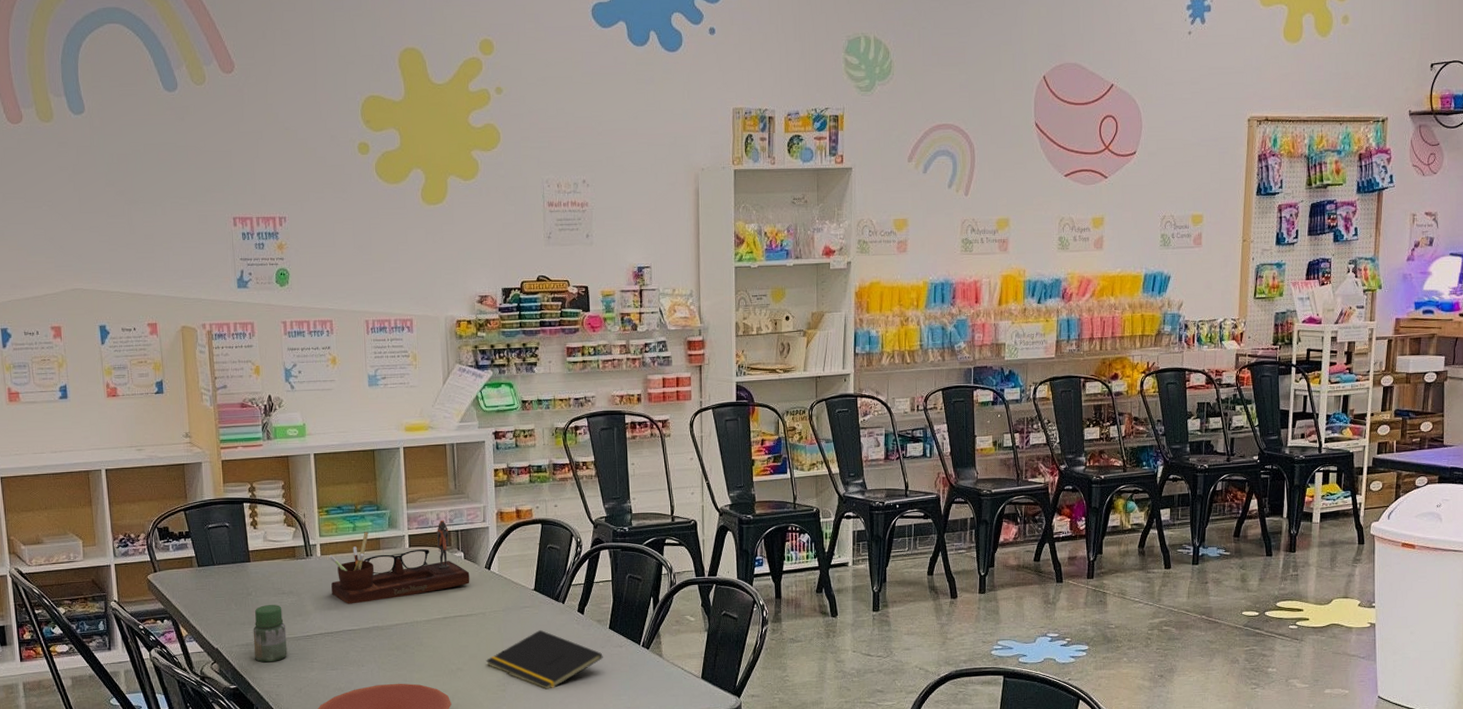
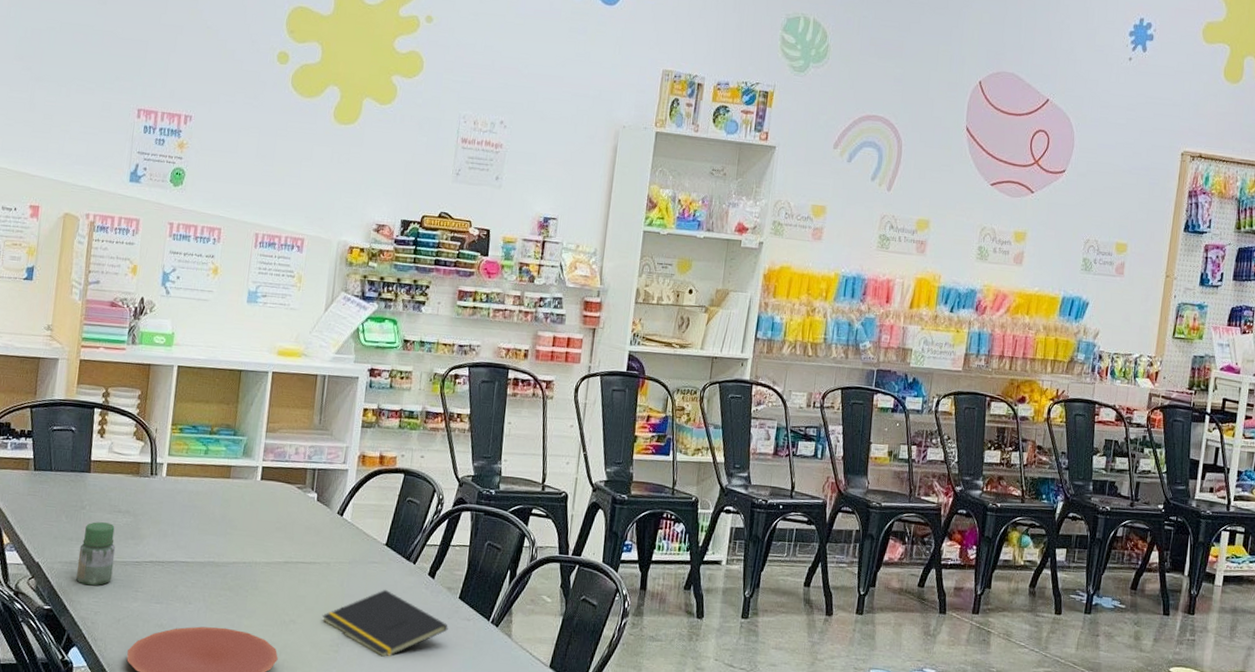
desk organizer: present [329,520,470,604] -> none [170,455,320,534]

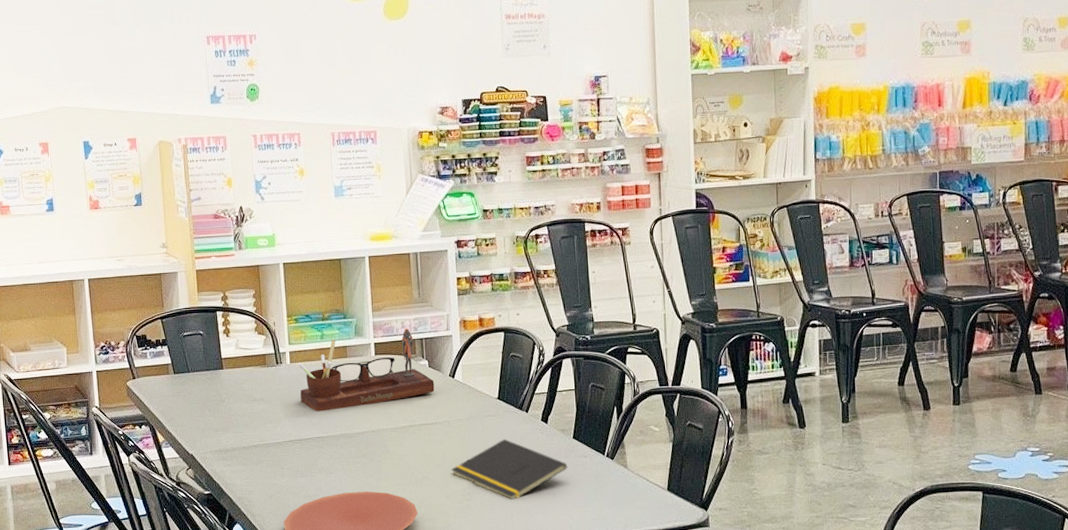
jar: present [76,522,116,586] -> none [225,412,259,469]
desk organizer: none [170,455,320,534] -> present [298,328,435,412]

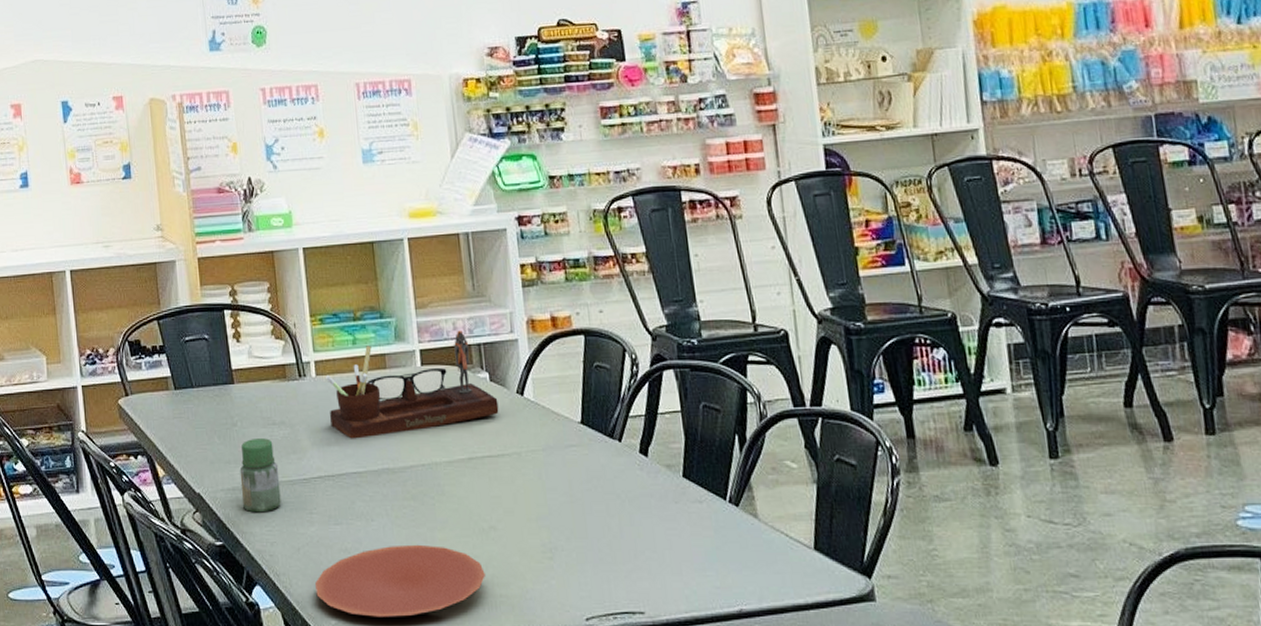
jar: none [225,412,259,469] -> present [239,438,281,513]
notepad: present [451,439,568,499] -> none [525,477,678,559]

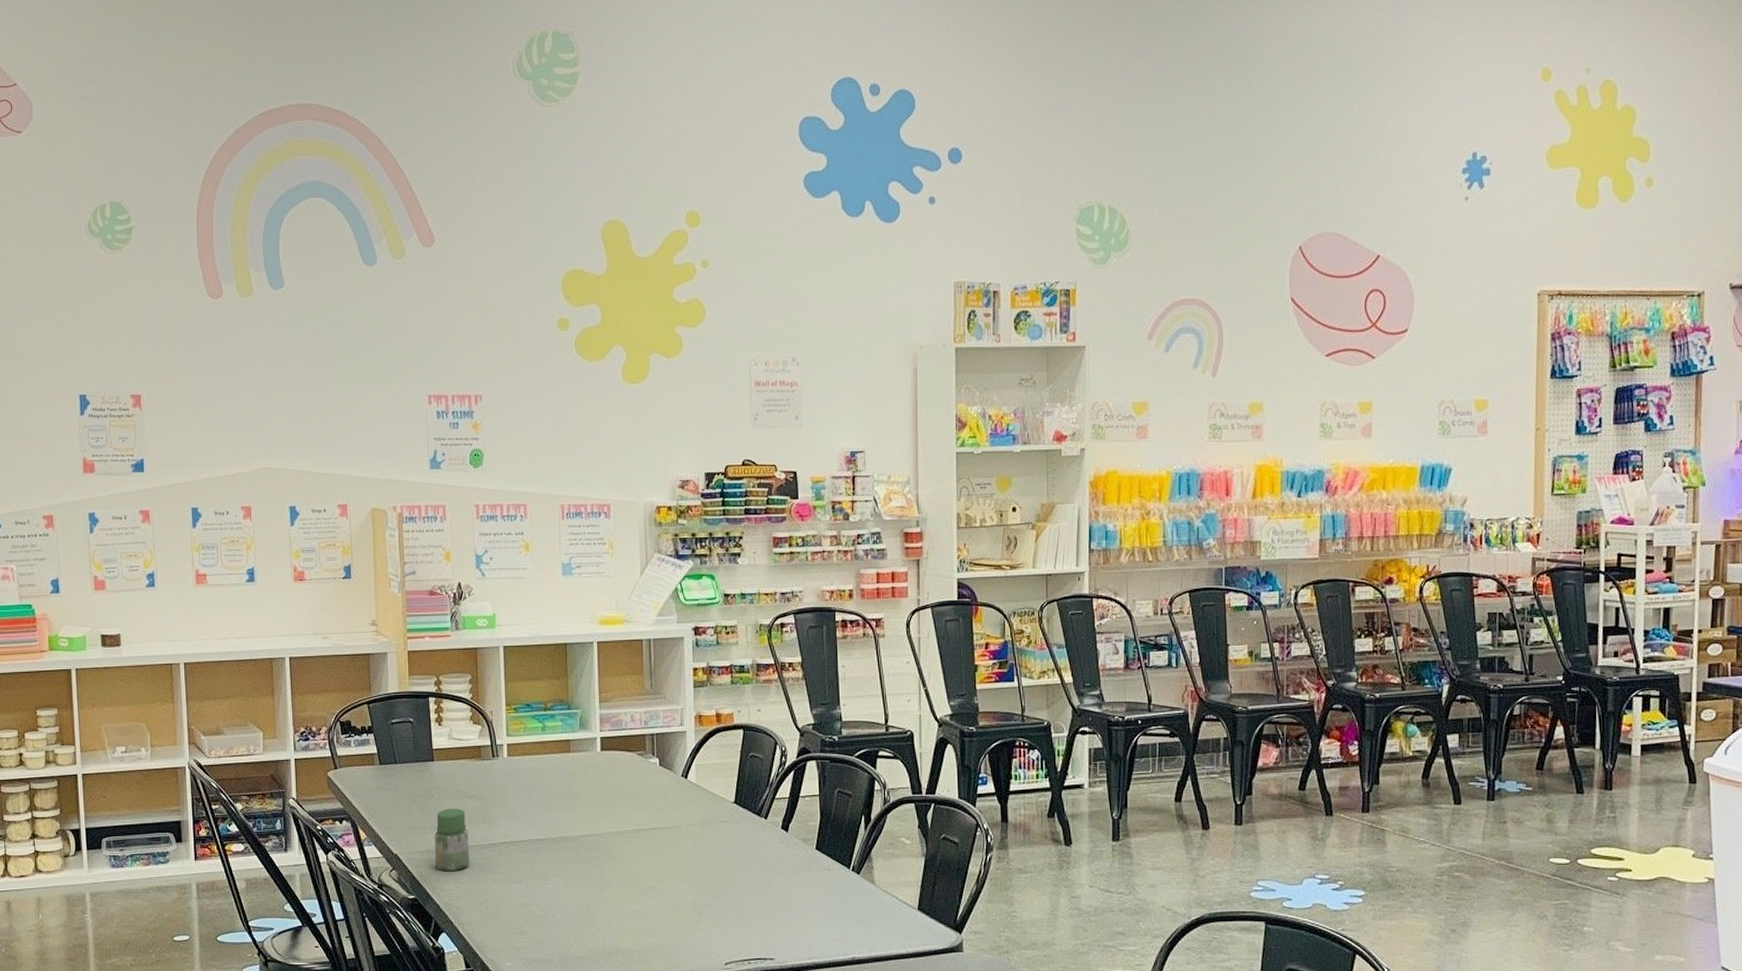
plate: present [315,544,485,617] -> none [495,900,643,961]
desk organizer: present [326,330,499,439] -> none [516,722,665,811]

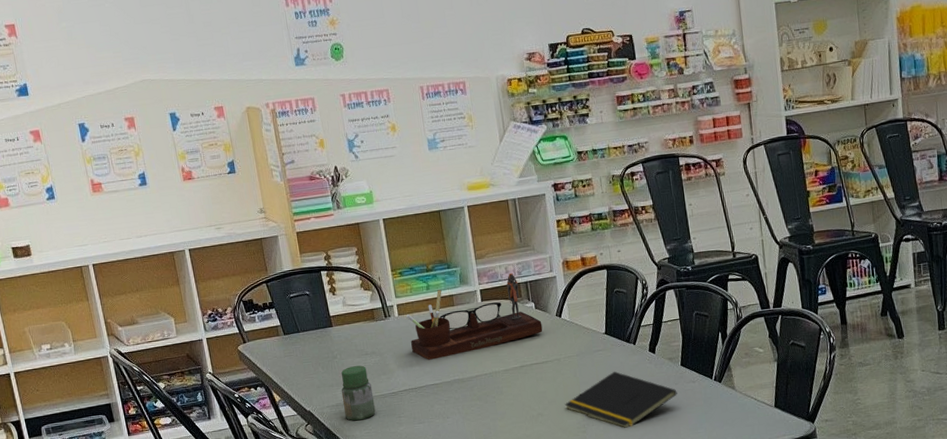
desk organizer: none [516,722,665,811] -> present [406,273,543,360]
notepad: none [680,848,809,915] -> present [564,372,678,428]

